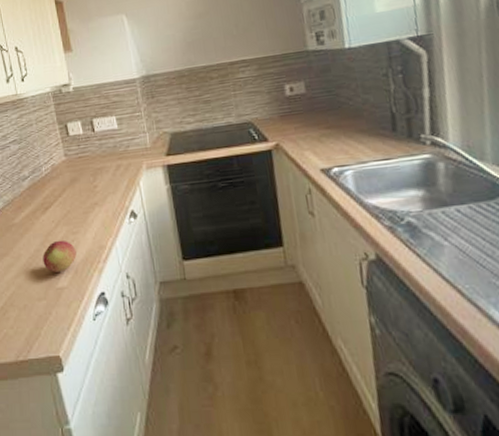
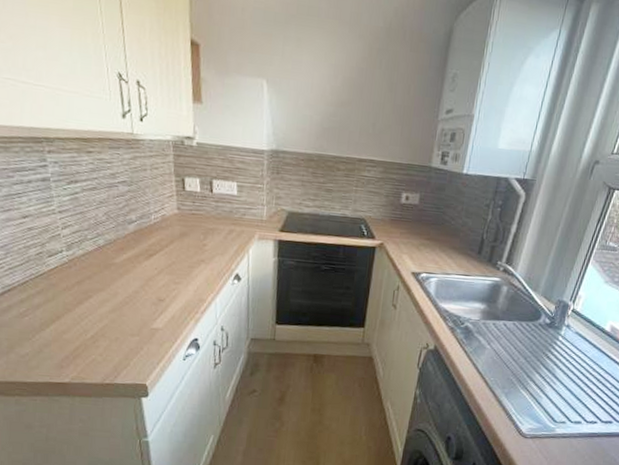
apple: present [42,240,76,272] -> none [140,286,176,315]

